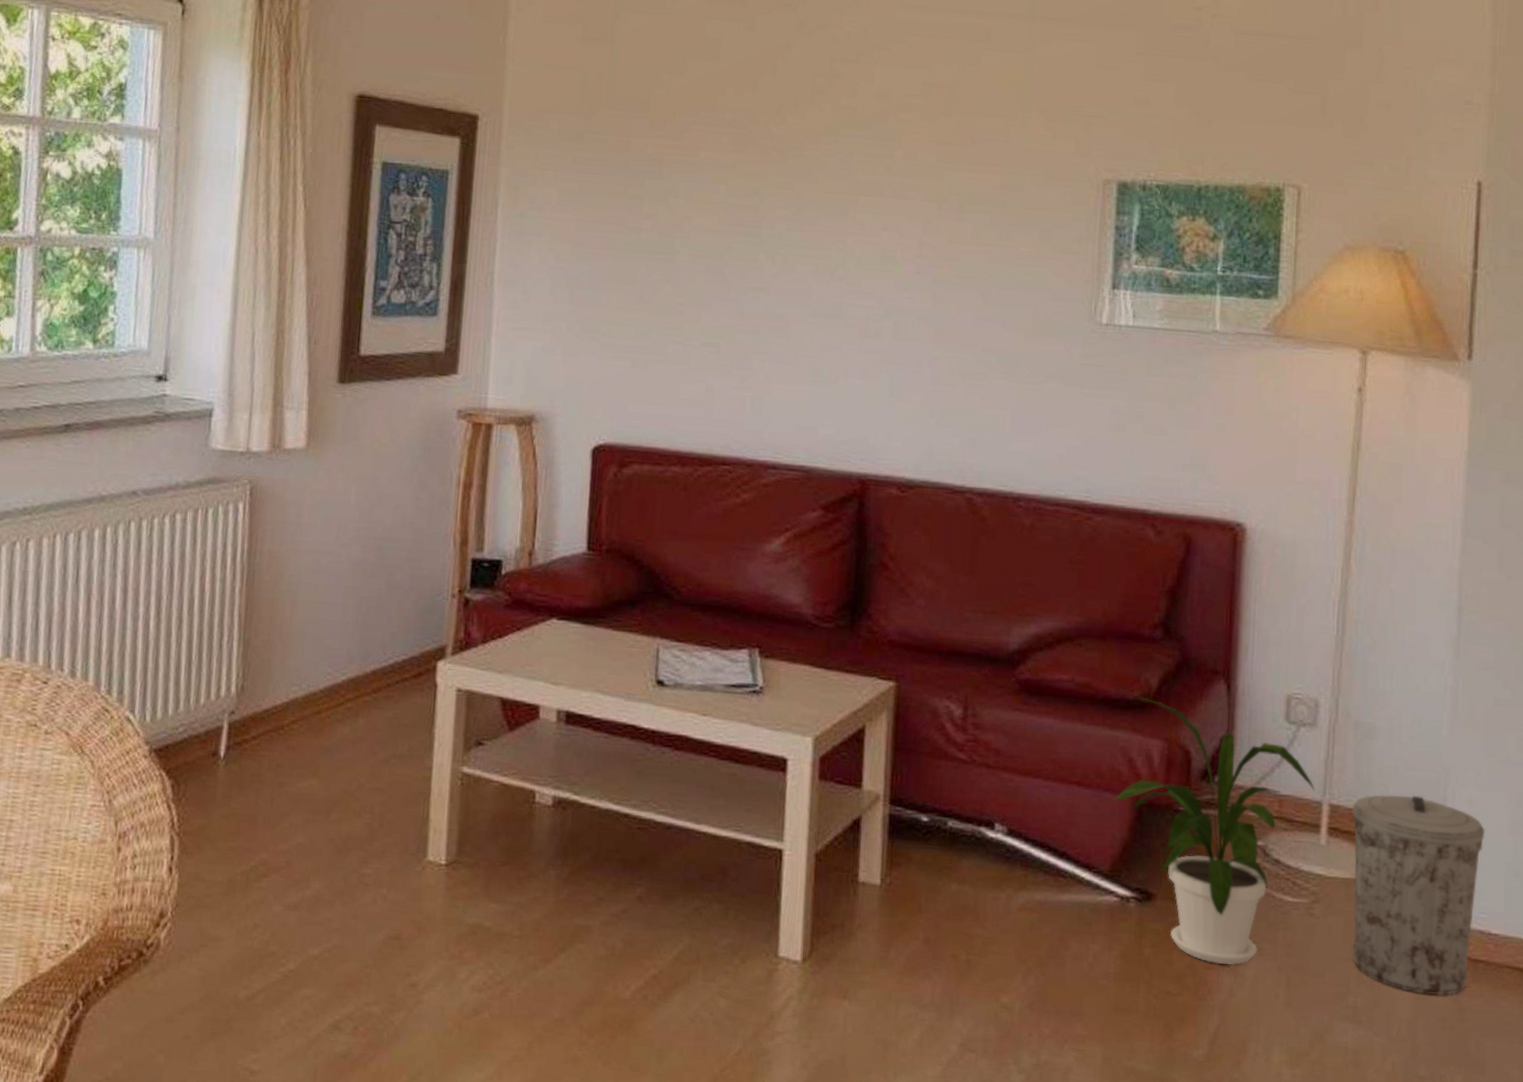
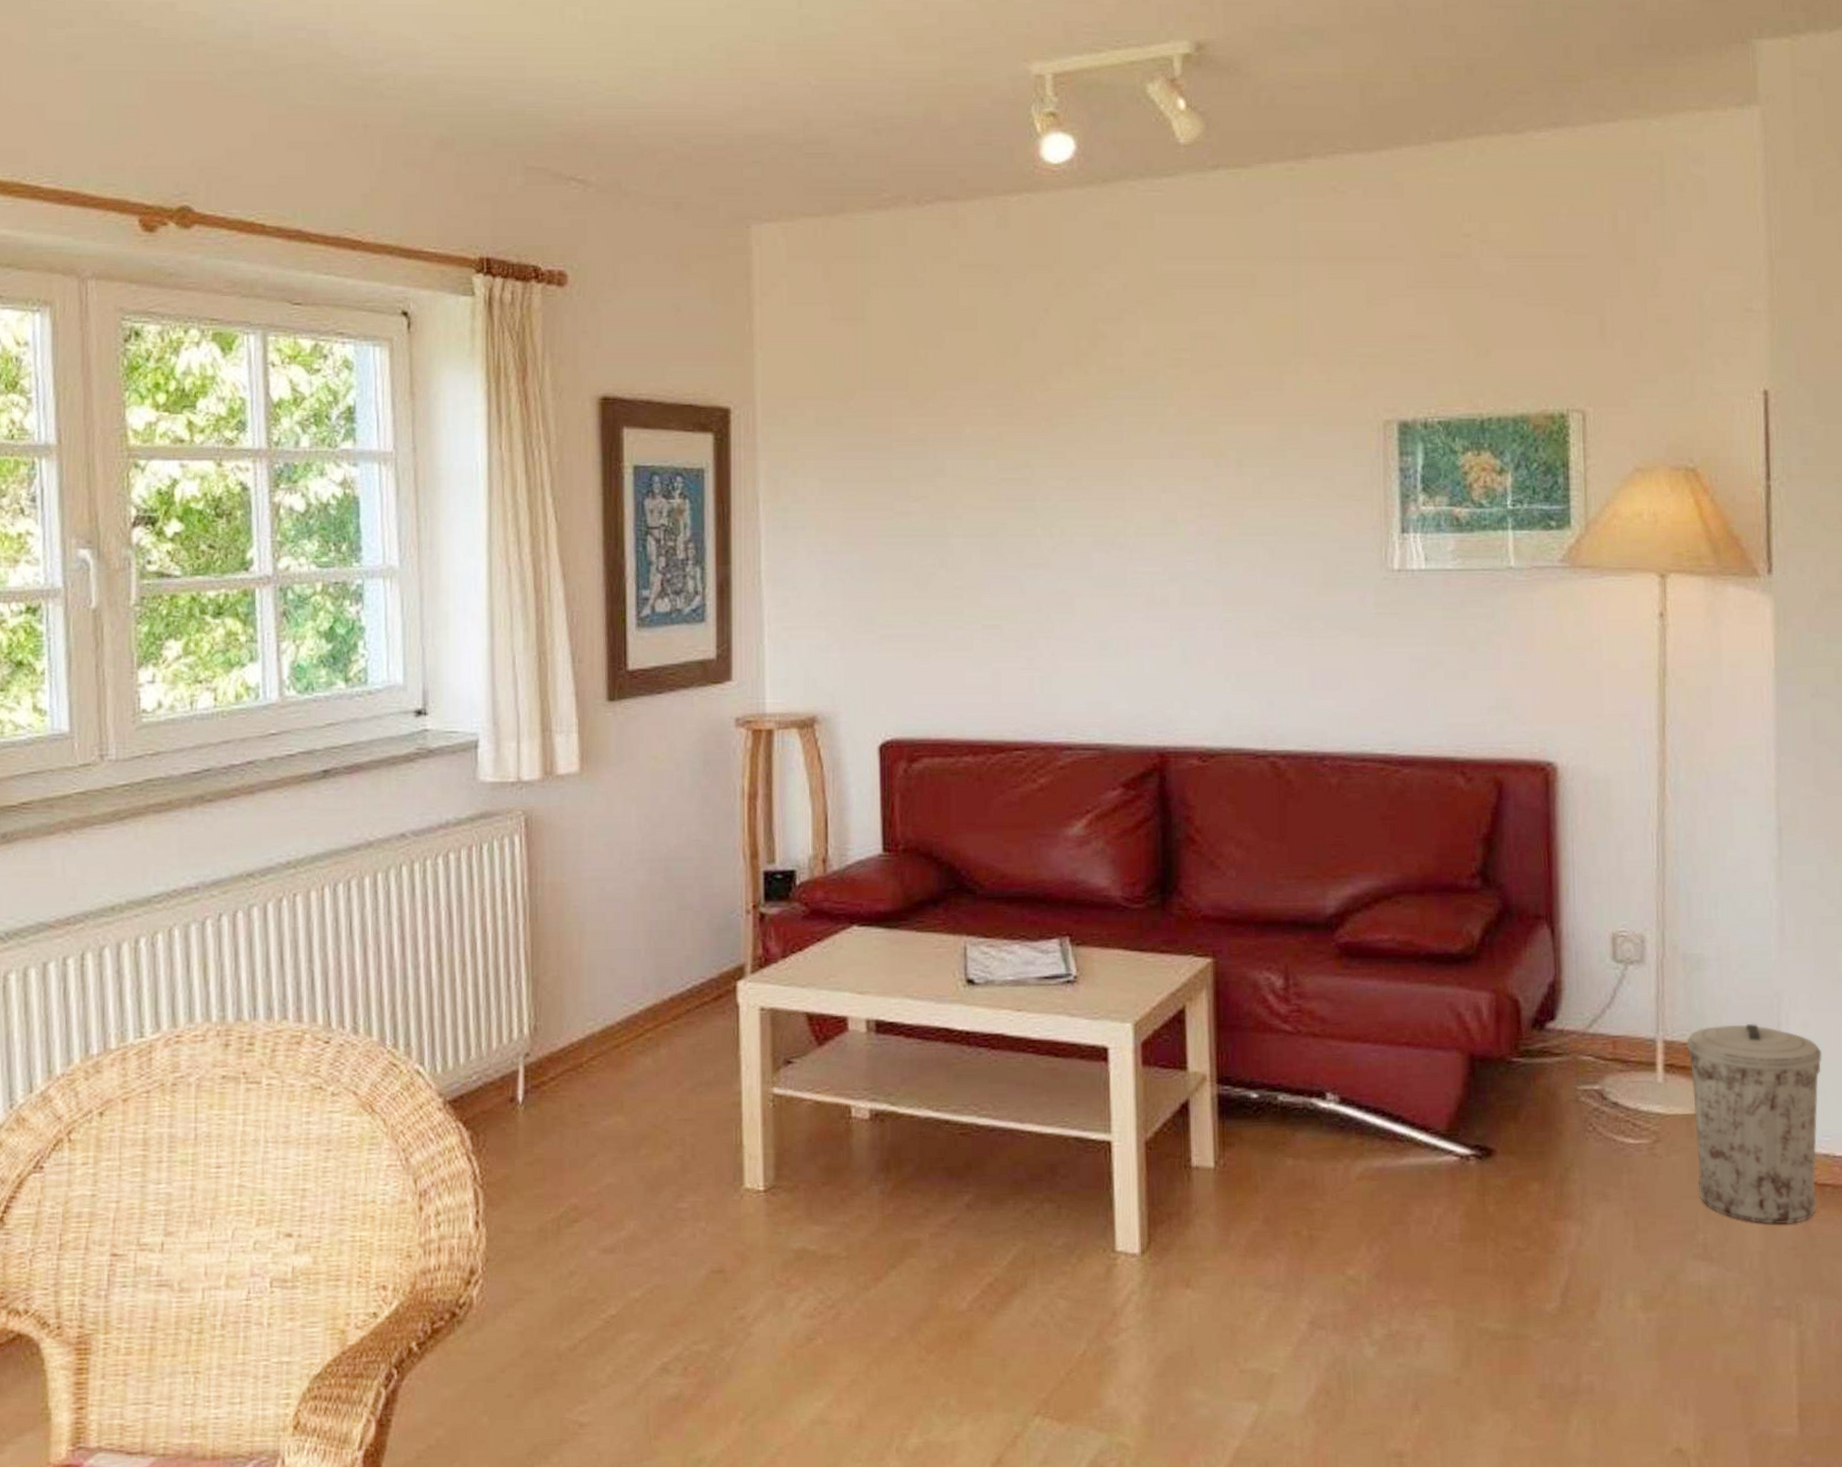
house plant: present [1112,697,1315,965] -> none [1443,949,1648,1214]

